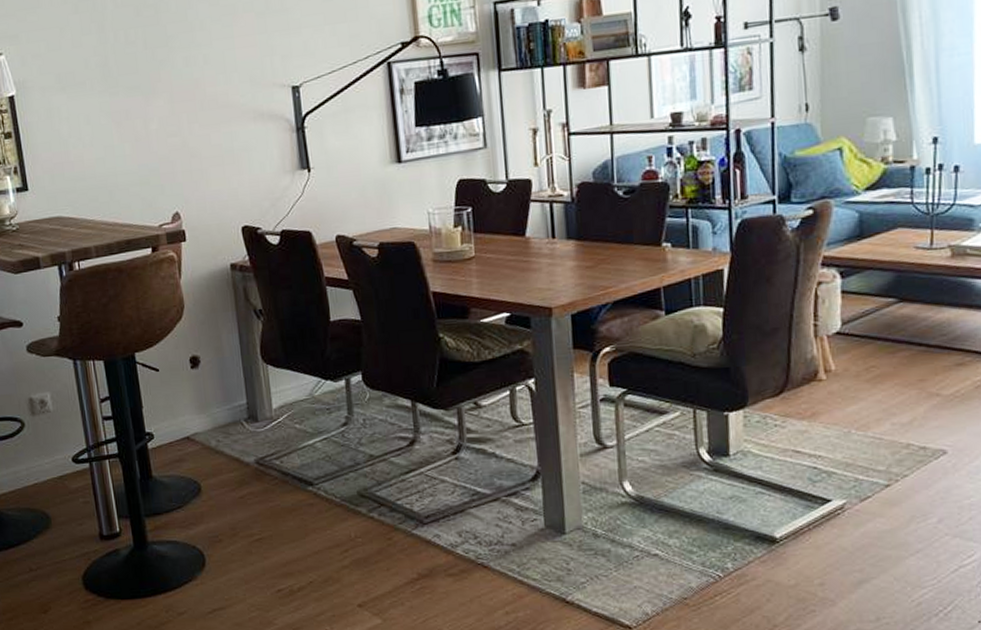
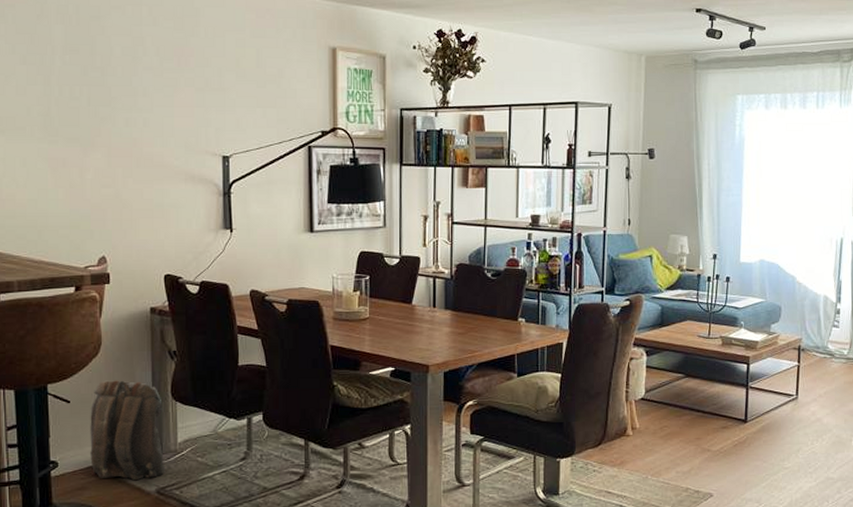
backpack: none [179,344,263,451] -> present [90,380,165,481]

